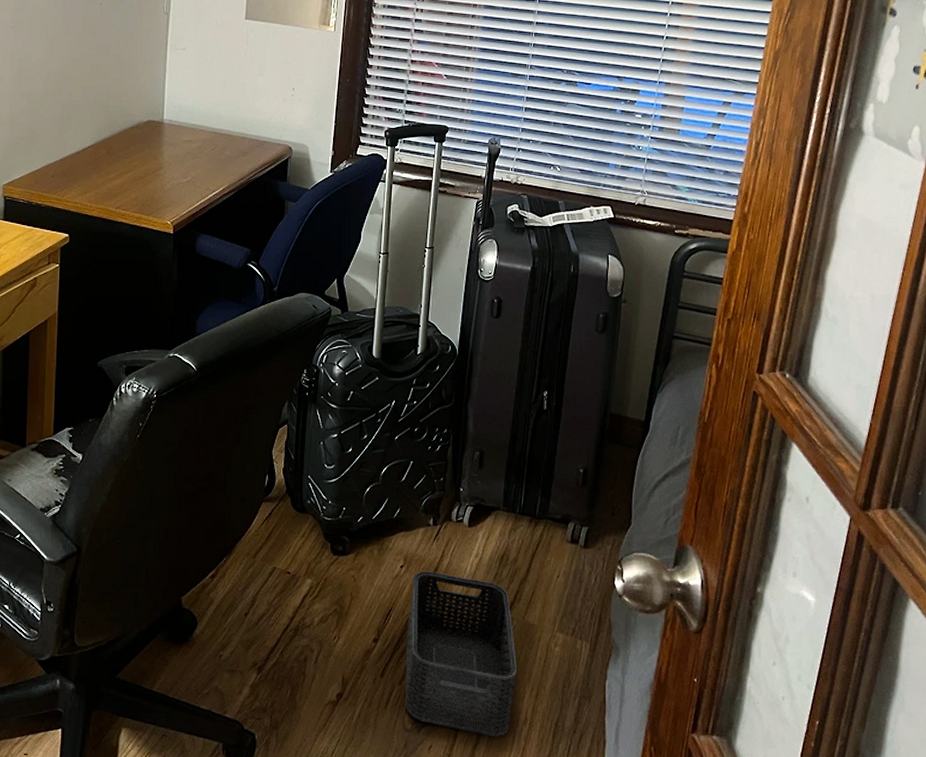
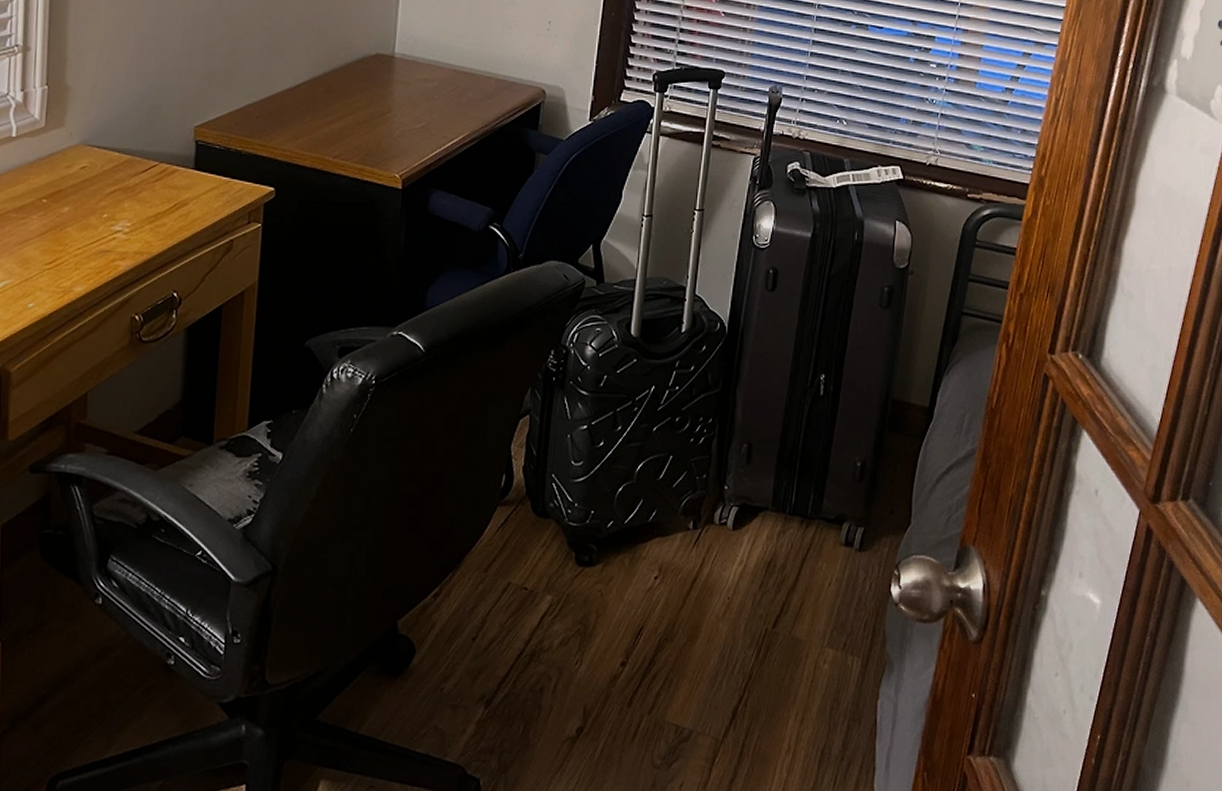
storage bin: present [405,571,517,736] -> none [655,582,781,769]

